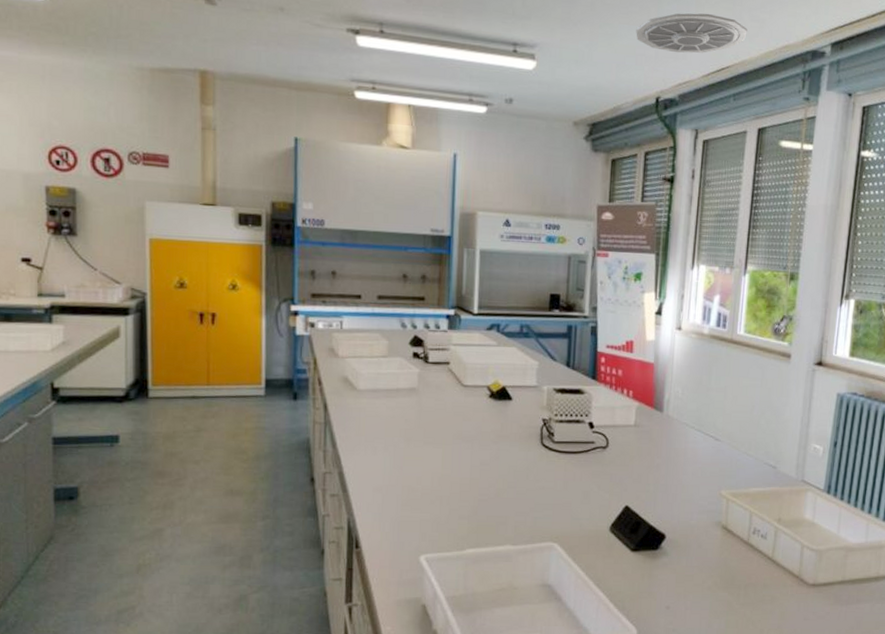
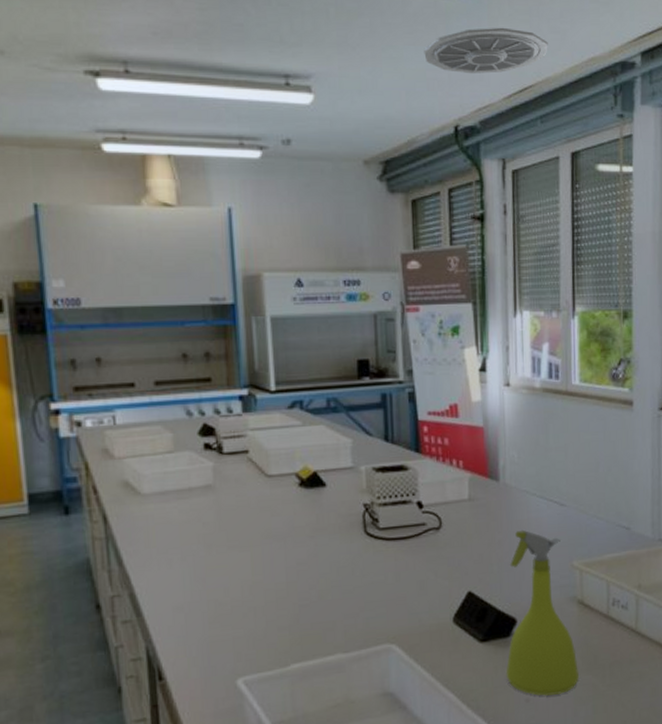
spray bottle: none [651,457,716,606] -> present [506,529,579,696]

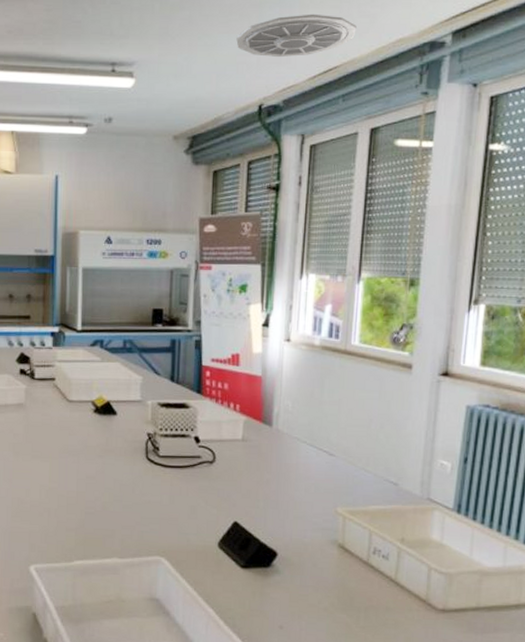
spray bottle: present [506,529,579,696] -> none [262,472,333,627]

